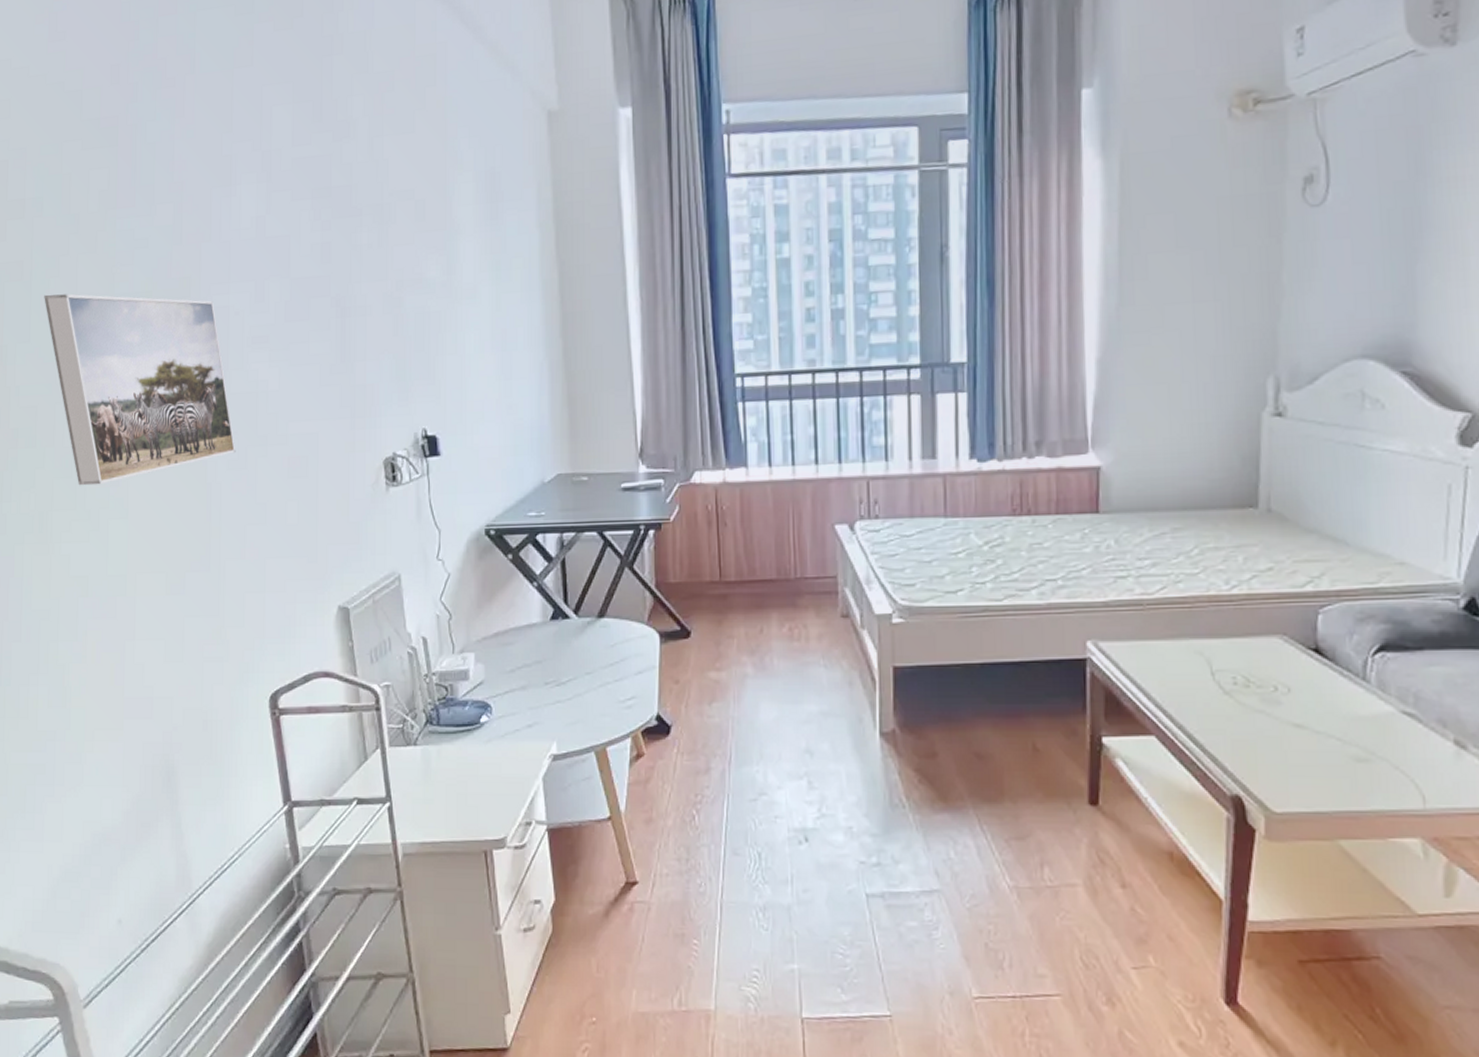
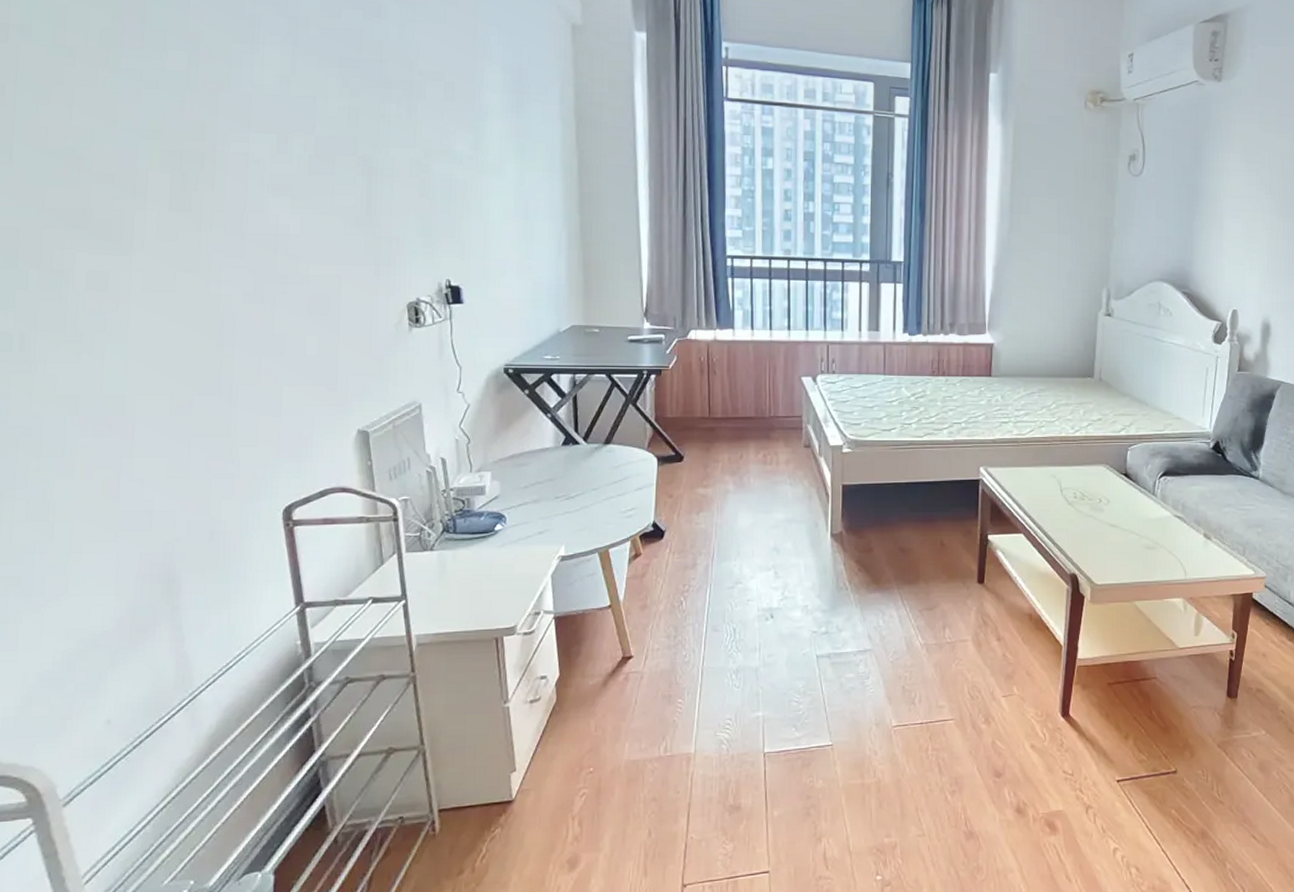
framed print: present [44,293,236,486] -> none [30,120,253,309]

